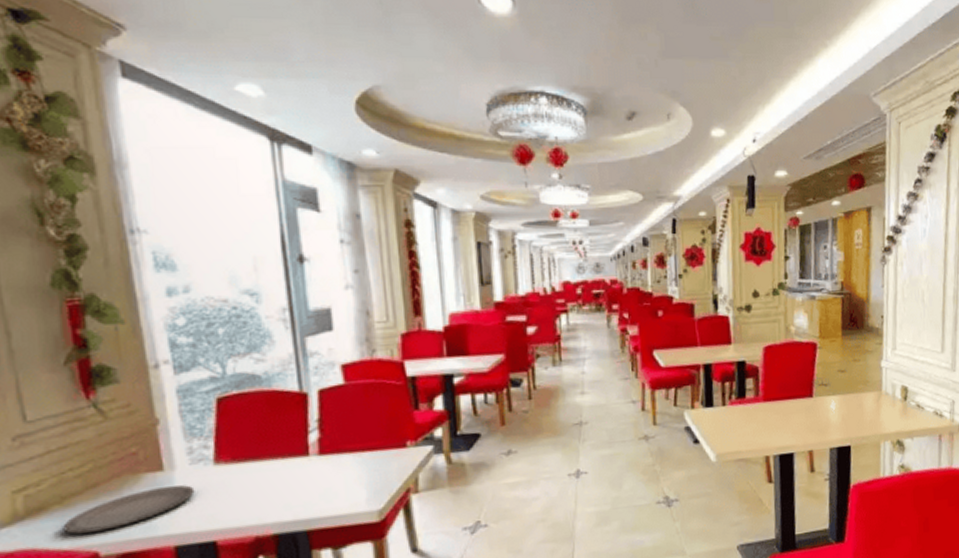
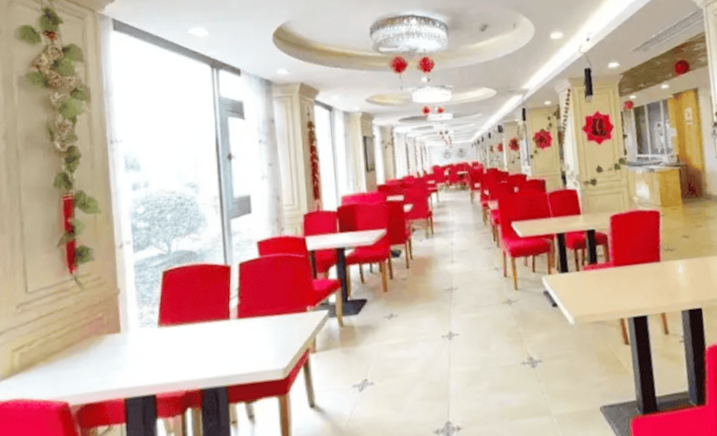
plate: present [63,485,195,535] -> none [44,345,142,387]

